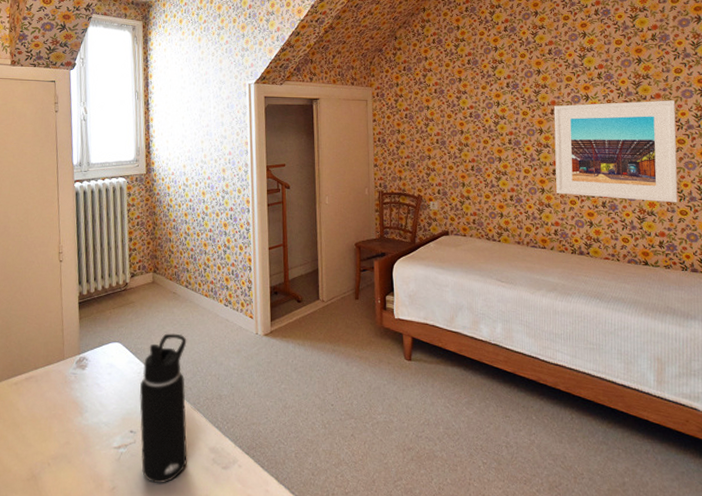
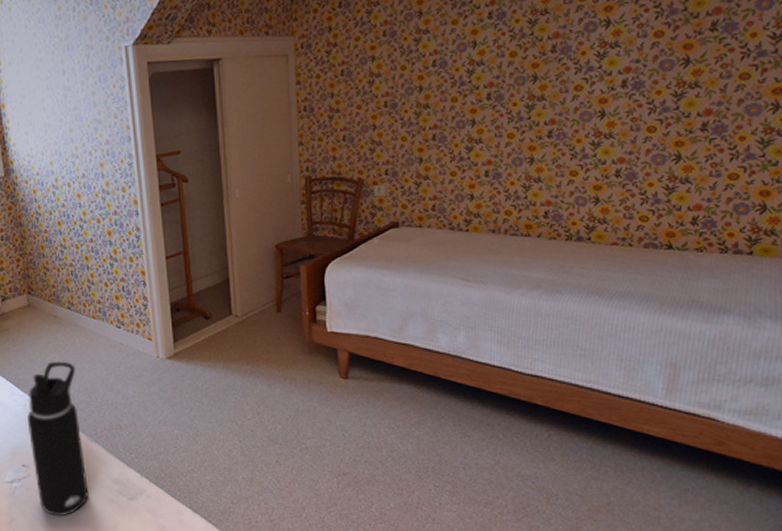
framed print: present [553,100,678,203] -> none [551,15,744,165]

